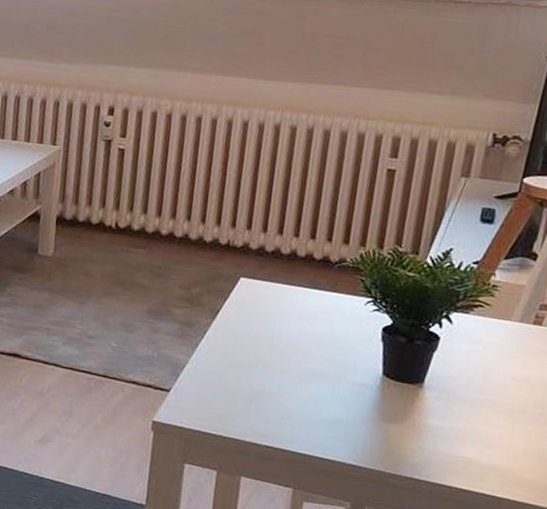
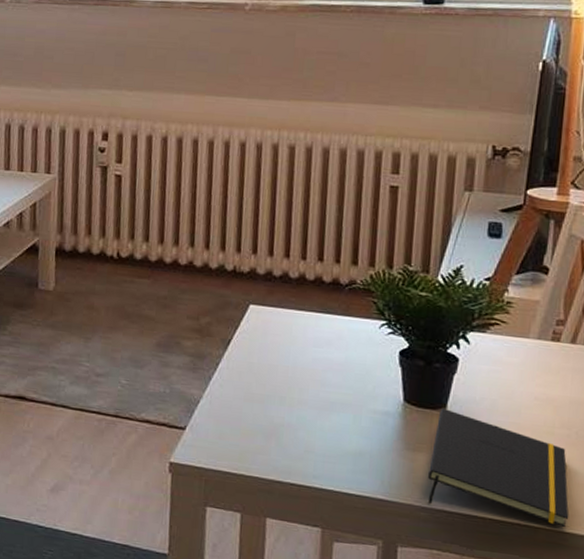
notepad: none [397,383,537,499] -> present [427,409,569,527]

